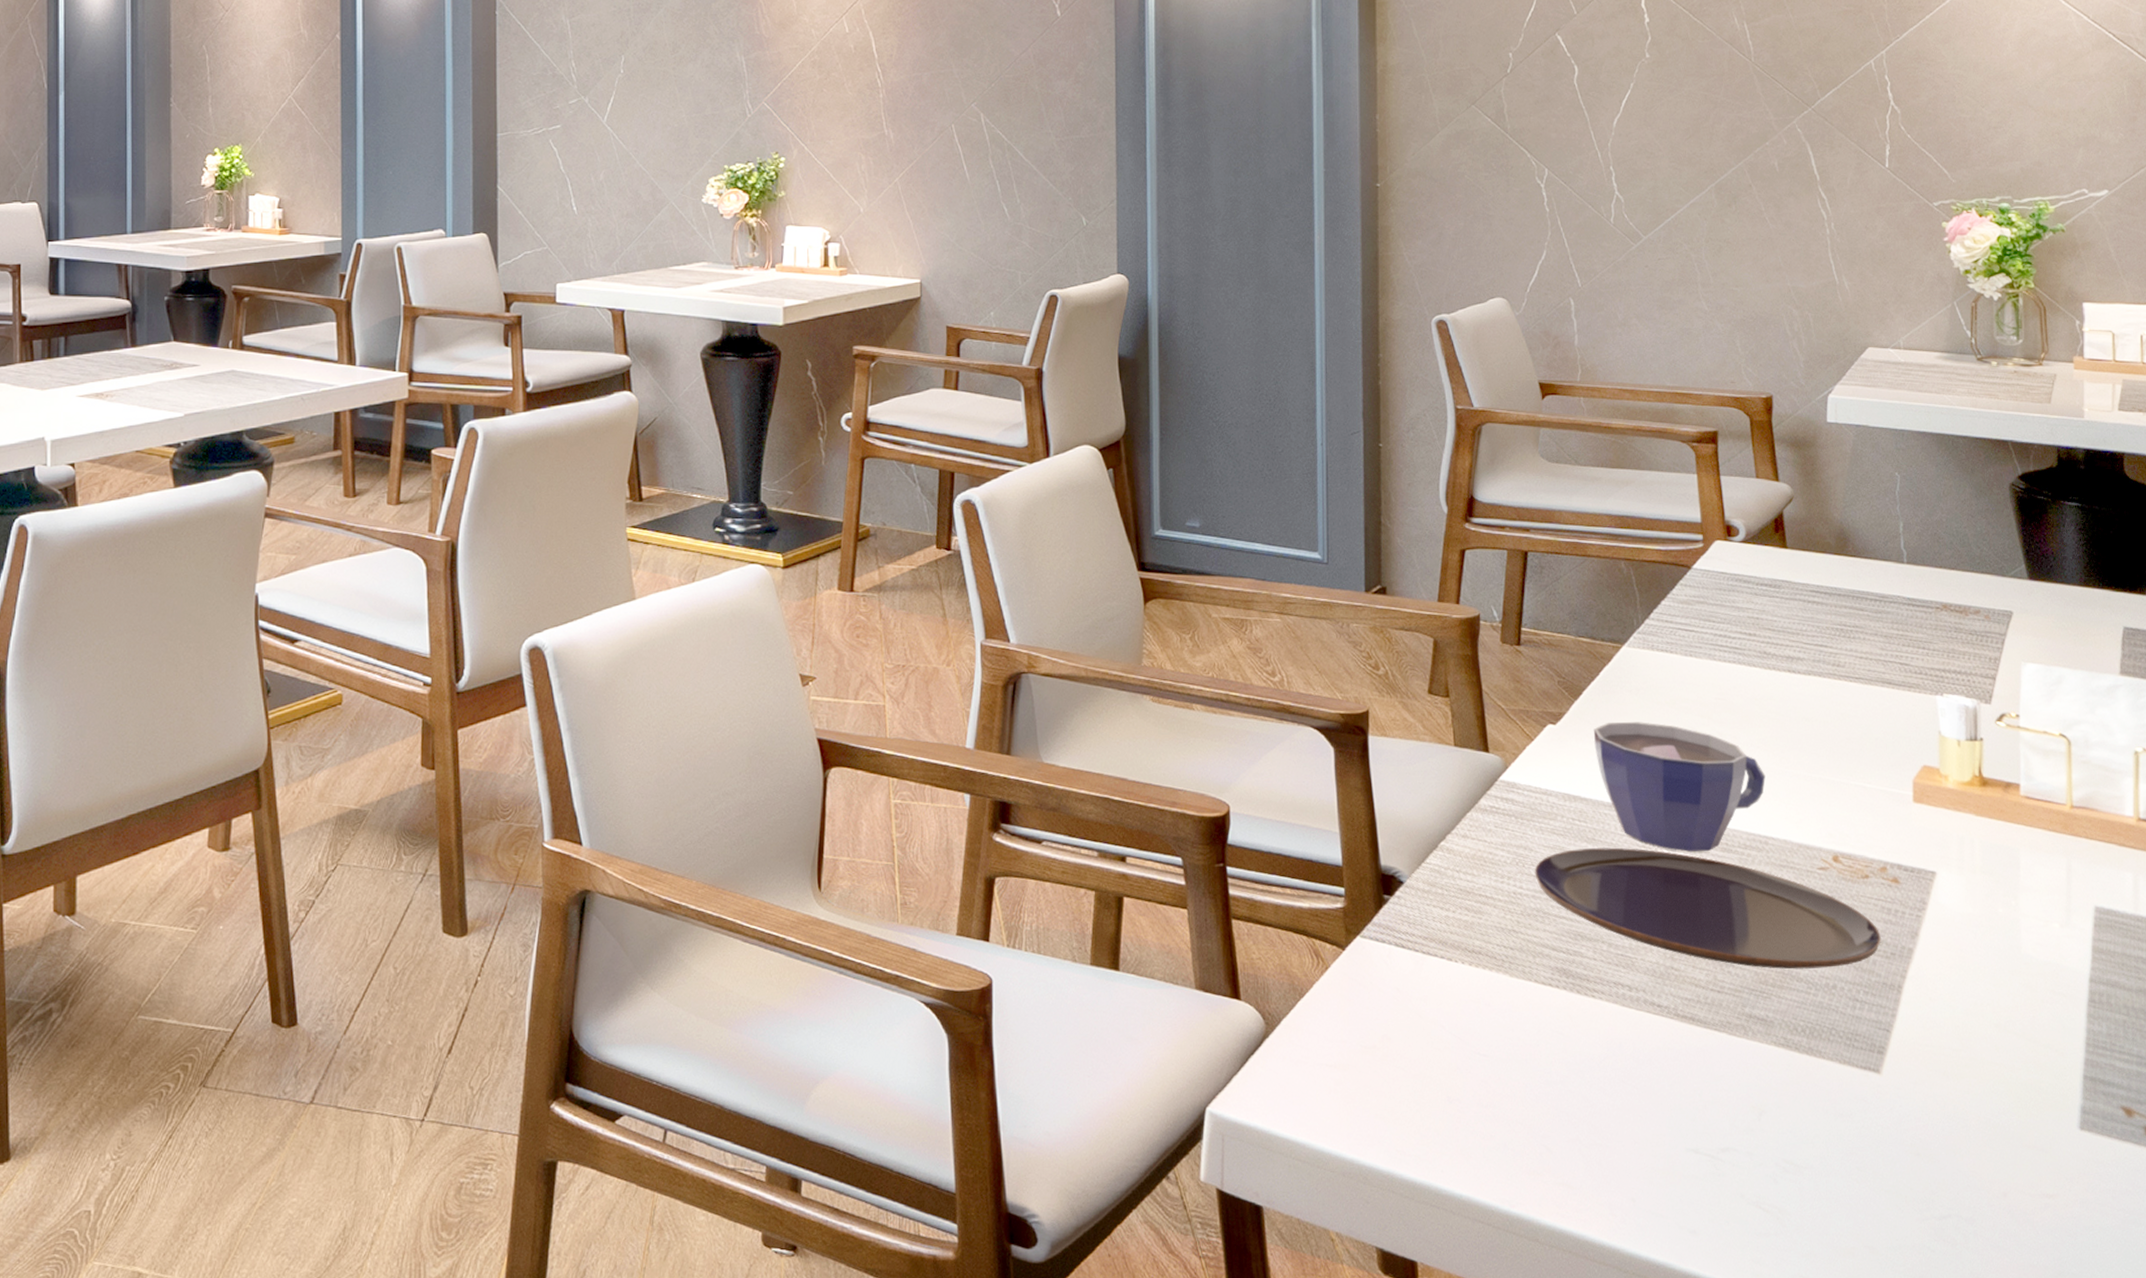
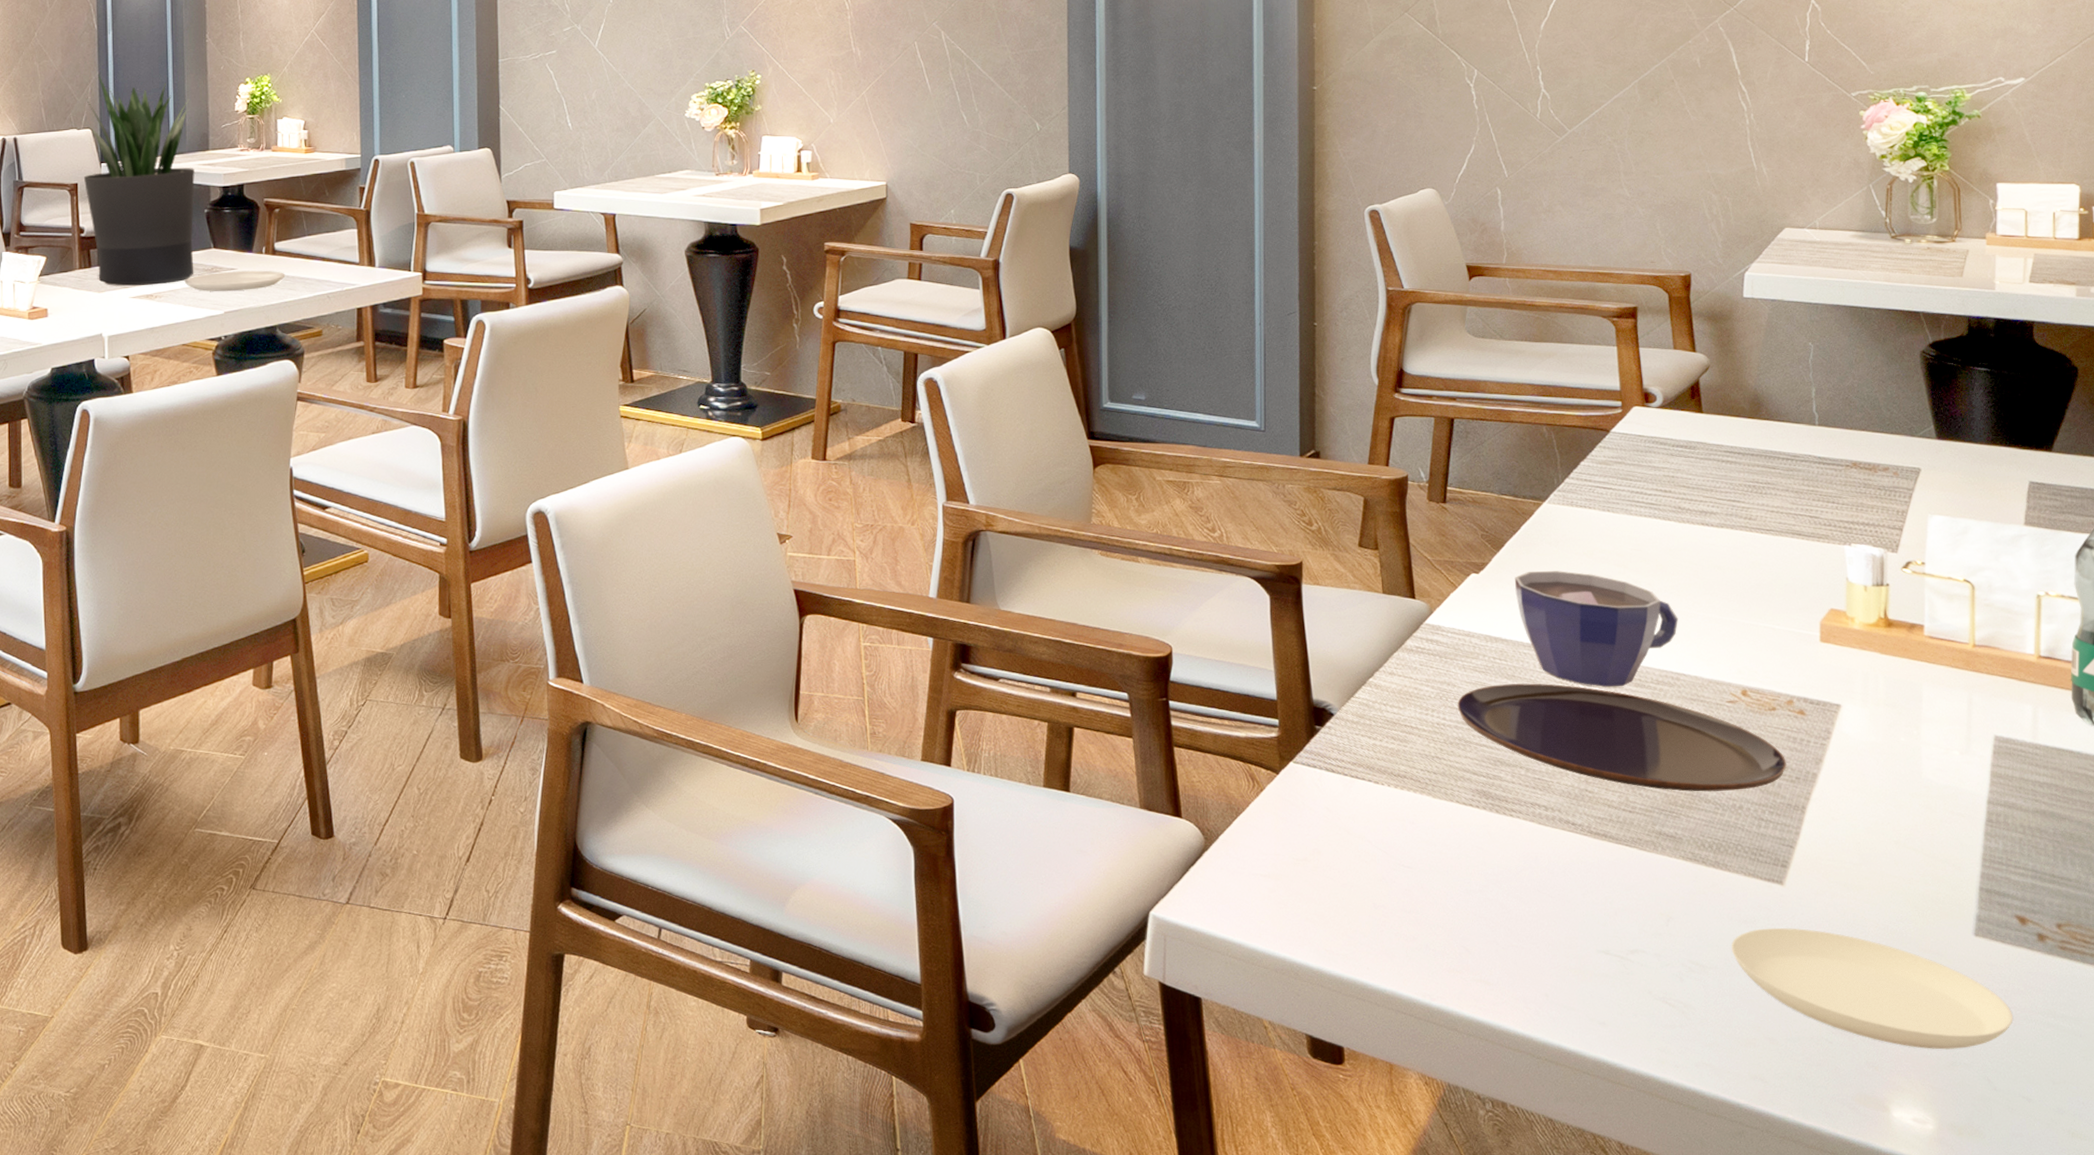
planter: none [27,141,154,384] -> present [83,75,195,287]
plate: none [139,367,255,391] -> present [184,270,286,291]
saucer: none [1827,1122,2122,1258] -> present [1732,927,2013,1050]

